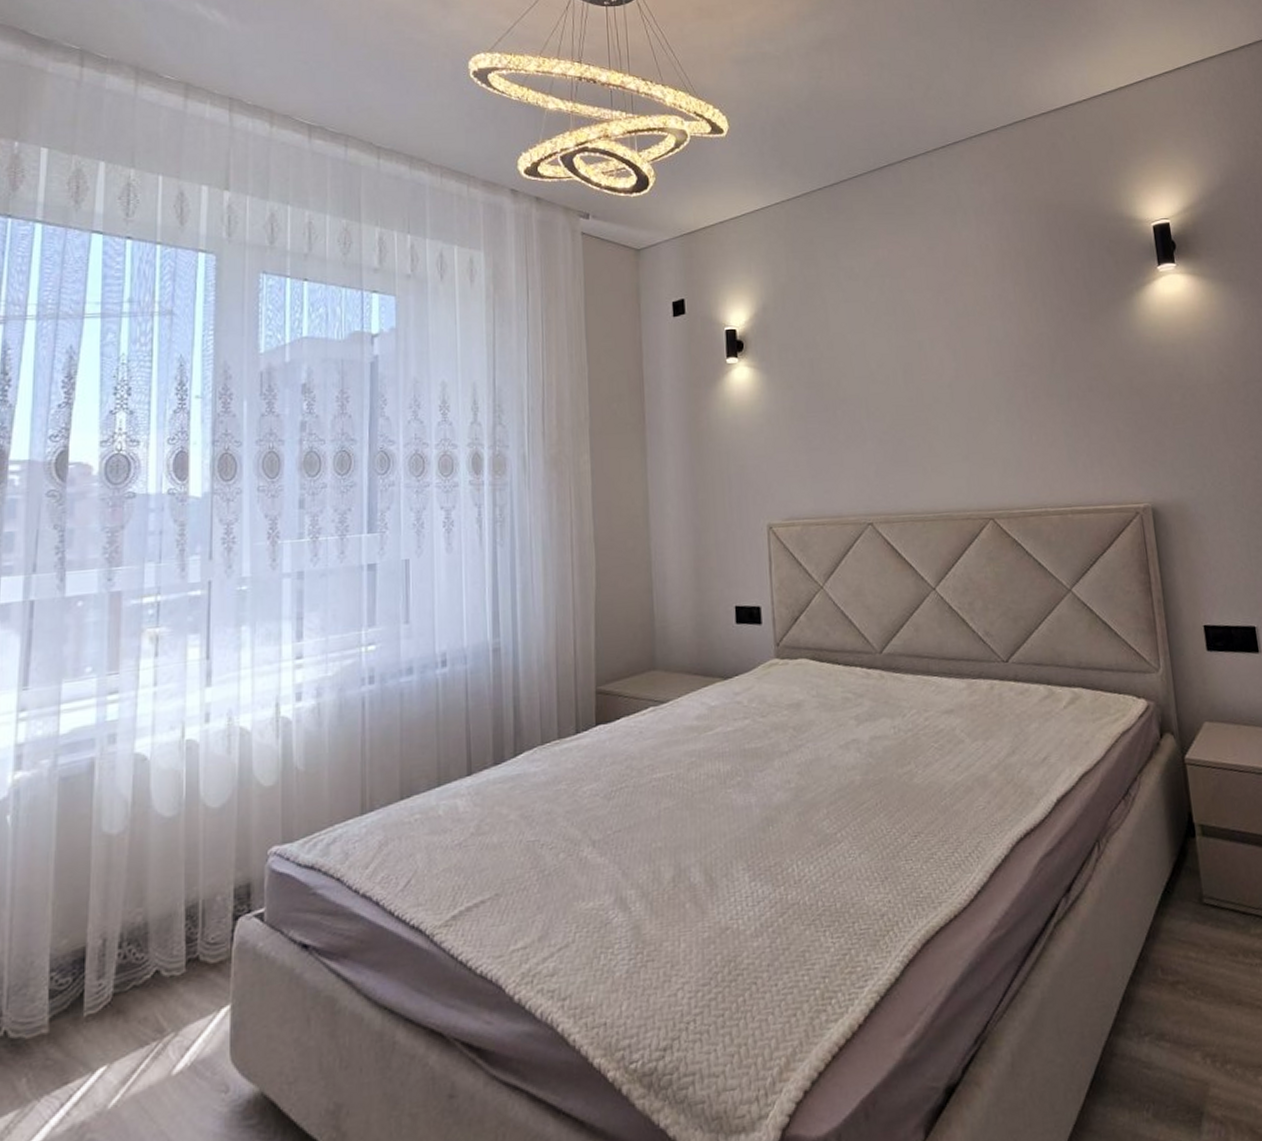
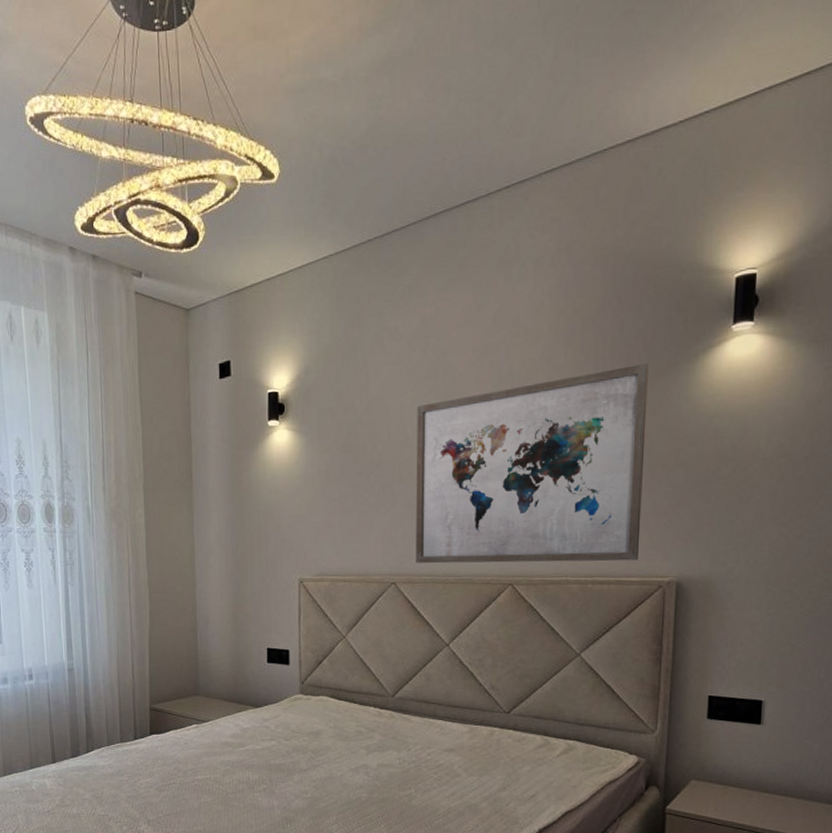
wall art: none [878,299,1112,501] -> present [416,363,648,564]

